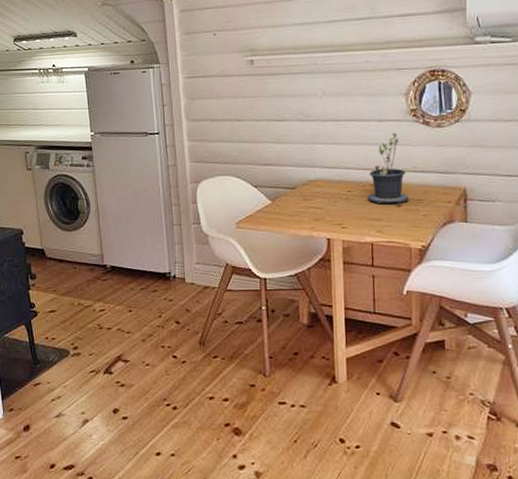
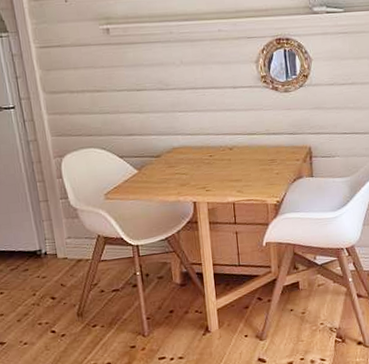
potted plant: present [368,132,409,205] -> none [227,98,264,166]

